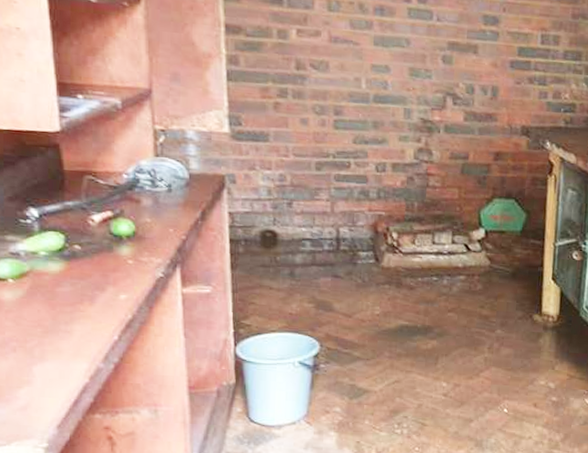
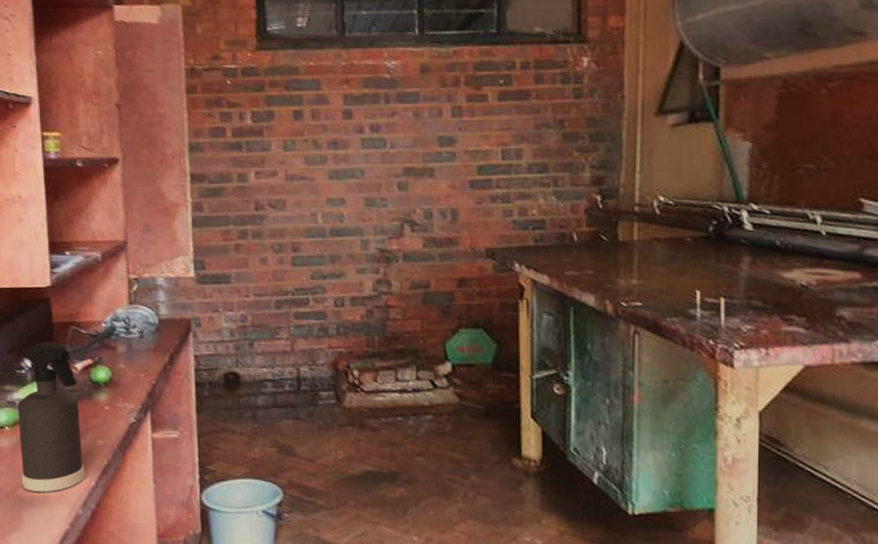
spray bottle: none [22,191,106,347] -> present [17,342,85,492]

